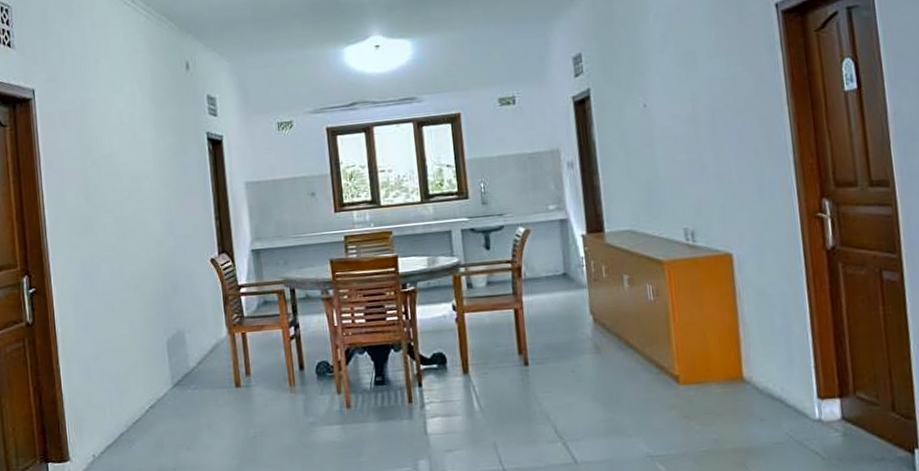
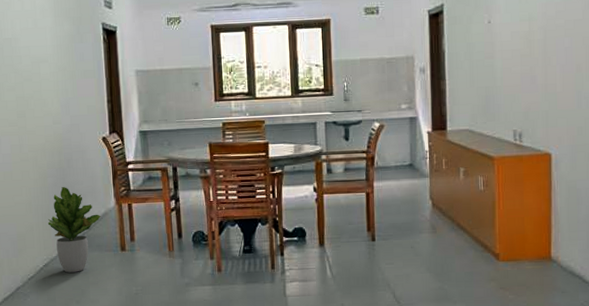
potted plant: none [153,316,213,415] -> present [47,187,102,273]

